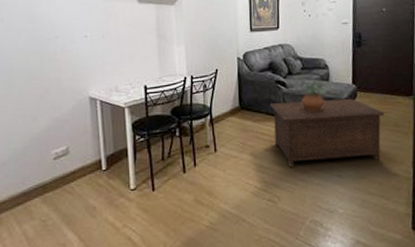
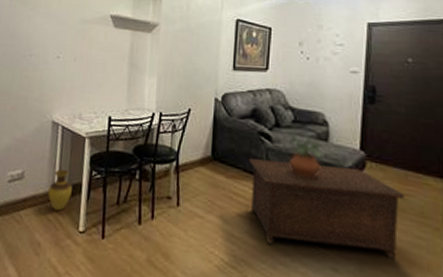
vase: none [96,139,119,176] -> present [48,169,72,211]

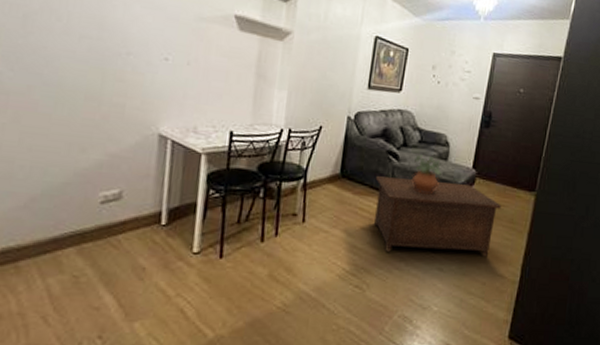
vase: present [48,169,72,211] -> none [154,188,185,233]

